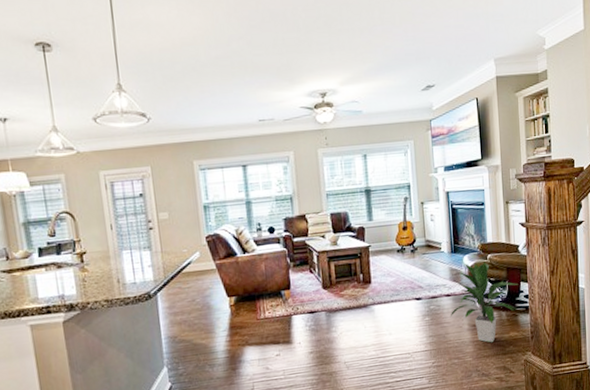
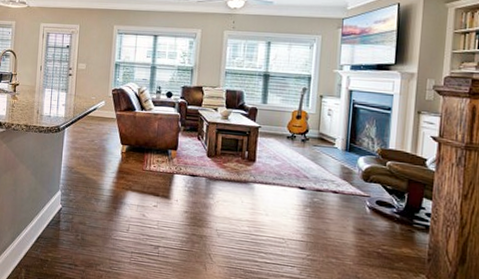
indoor plant: present [450,261,518,343] -> none [334,165,420,253]

